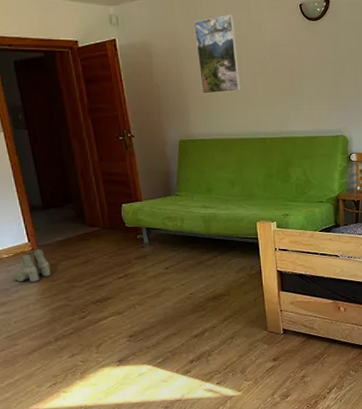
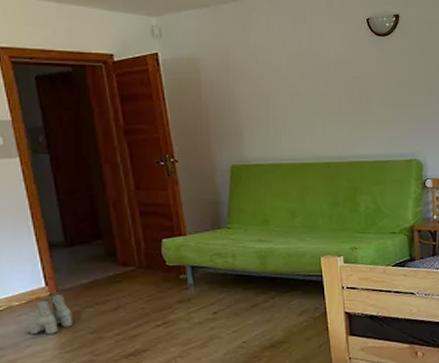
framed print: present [194,14,241,94] -> none [249,27,302,114]

